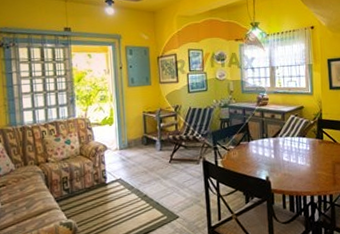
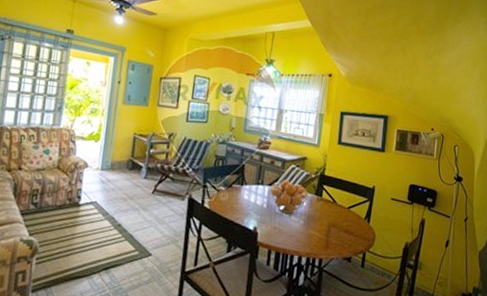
fruit basket: none [275,129,311,160] -> present [270,179,309,214]

